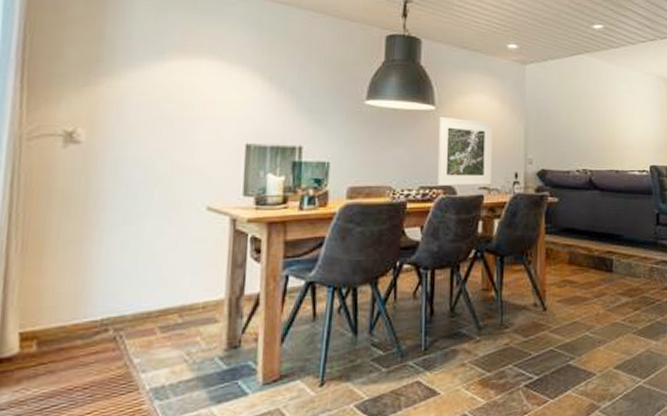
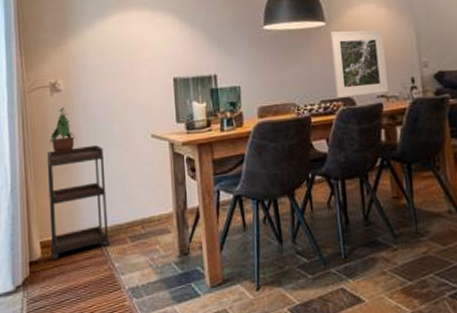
shelving unit: none [36,213,136,355] -> present [46,144,110,259]
potted plant: none [53,164,96,221] -> present [50,107,76,154]

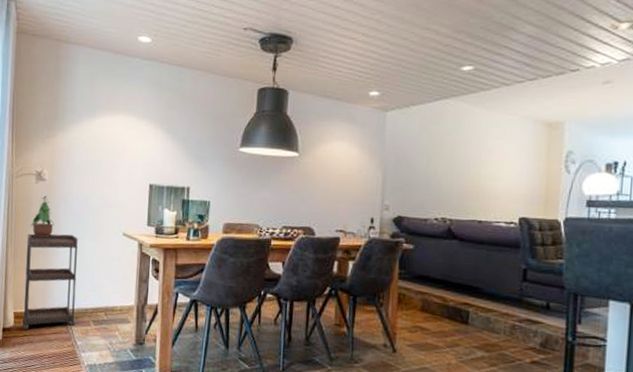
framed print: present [330,30,388,98] -> none [297,162,351,228]

